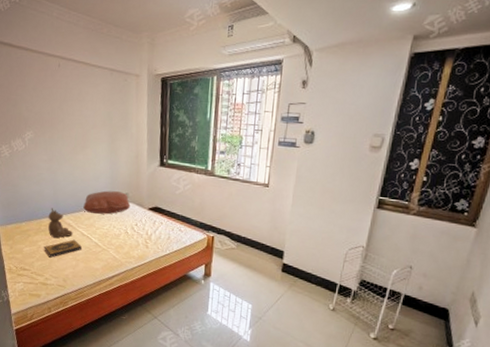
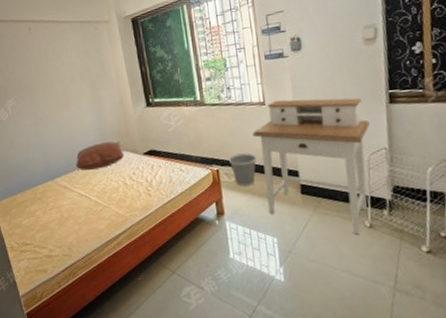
hardback book: present [44,239,82,258] -> none [43,202,82,226]
stuffed bear: present [48,208,73,239] -> none [42,173,70,205]
wastebasket: none [224,225,250,257] -> present [228,153,257,188]
desk: none [250,185,356,315] -> present [252,97,370,235]

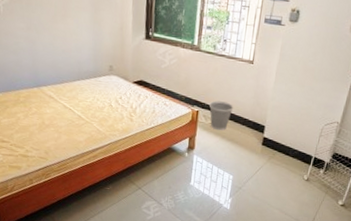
pillow: present [76,141,125,171] -> none [65,62,115,87]
desk: present [252,97,370,235] -> none [231,62,333,185]

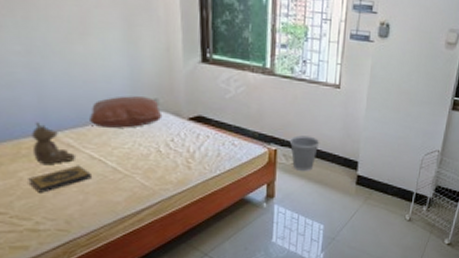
hardback book: none [23,111,64,130] -> present [28,165,91,193]
stuffed bear: none [27,79,54,110] -> present [32,122,75,166]
pillow: none [65,62,115,87] -> present [90,95,163,128]

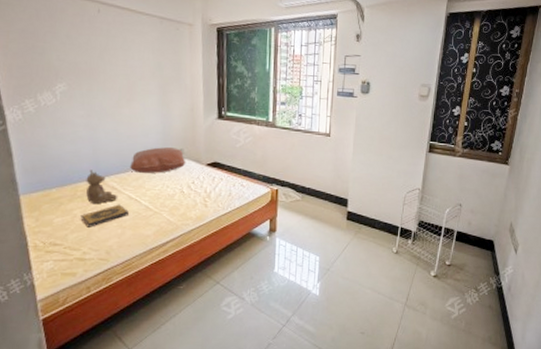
wastebasket: present [289,135,320,172] -> none [288,177,315,209]

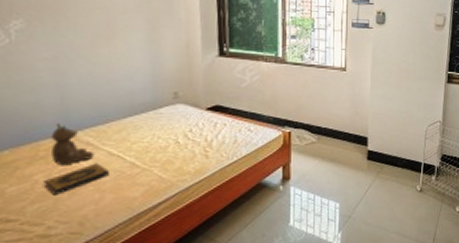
pillow: present [130,147,186,173] -> none [110,91,182,123]

